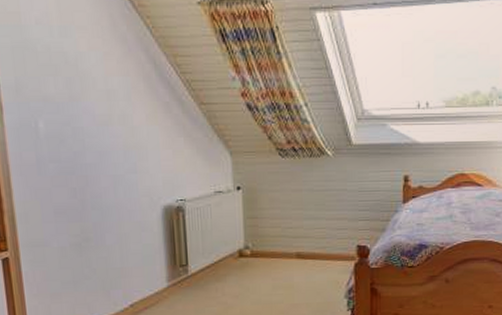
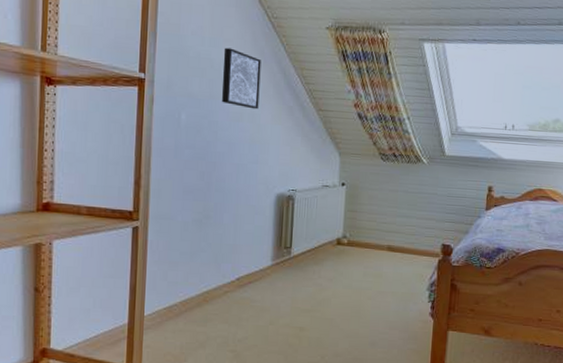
wall art: none [77,37,129,109] -> present [222,47,261,110]

